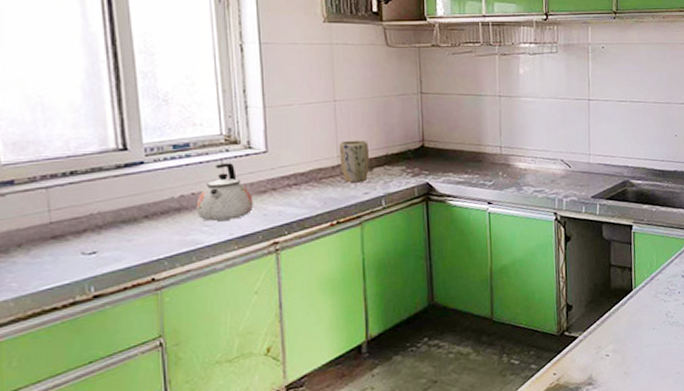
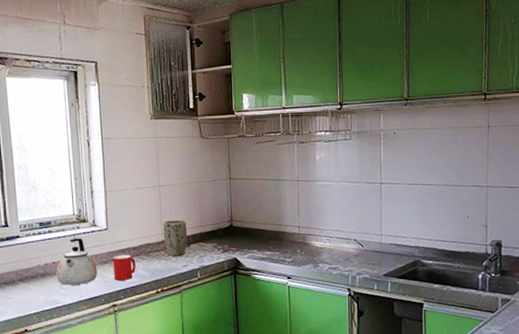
cup: none [273,181,304,213] -> present [112,254,136,280]

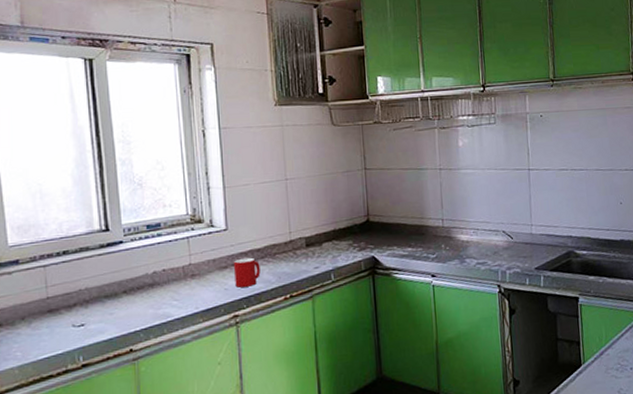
kettle: present [56,238,98,285] -> none [166,241,216,296]
plant pot: present [163,219,188,257] -> none [291,216,319,258]

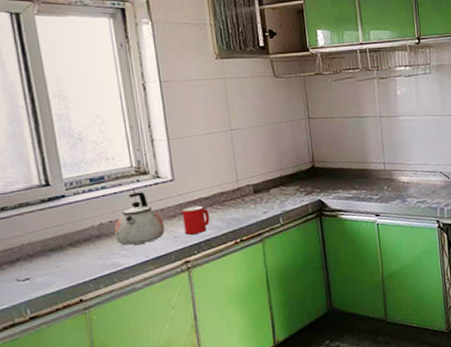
kettle: none [166,241,216,296] -> present [114,192,165,246]

